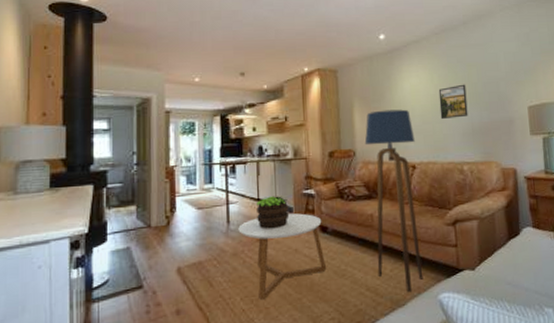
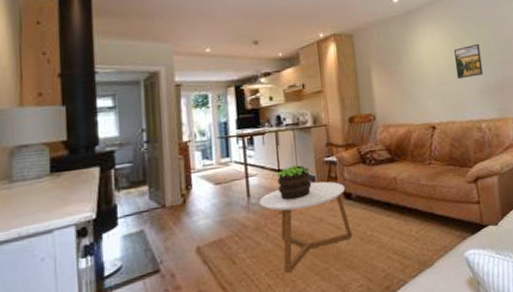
floor lamp: present [364,109,424,293] -> none [384,71,449,253]

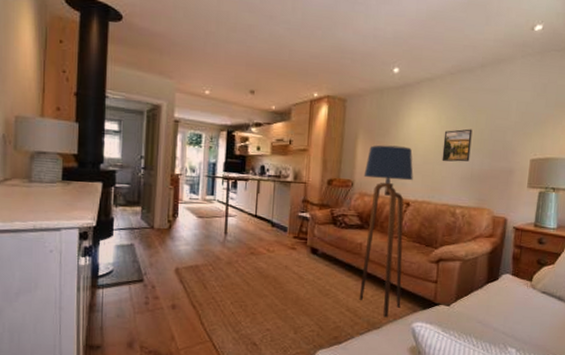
coffee table: present [259,181,353,273] -> none [234,232,313,306]
potted plant: present [277,165,312,201] -> none [253,214,284,245]
floor lamp: none [384,71,449,253] -> present [359,145,414,318]

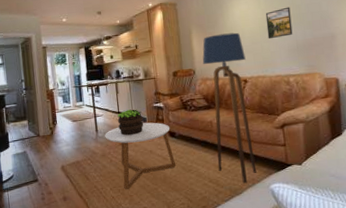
coffee table: none [234,232,313,306] -> present [104,122,176,189]
potted plant: none [253,214,284,245] -> present [117,109,144,136]

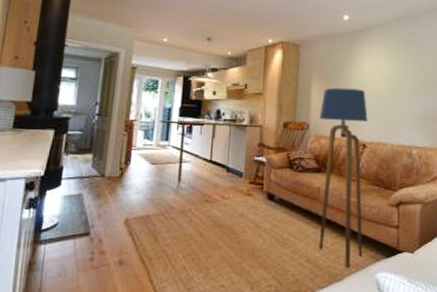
coffee table: present [104,122,176,189] -> none [188,178,270,259]
potted plant: present [117,109,144,136] -> none [207,159,240,191]
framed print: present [265,6,293,39] -> none [395,71,422,103]

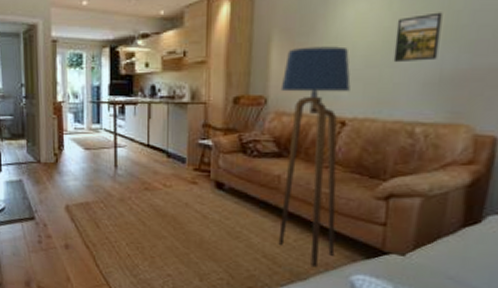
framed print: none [395,71,422,103] -> present [393,12,443,63]

